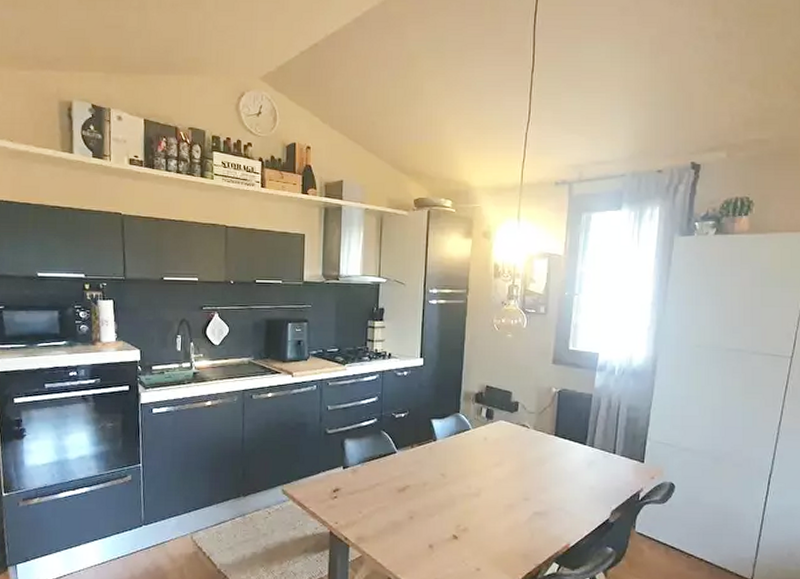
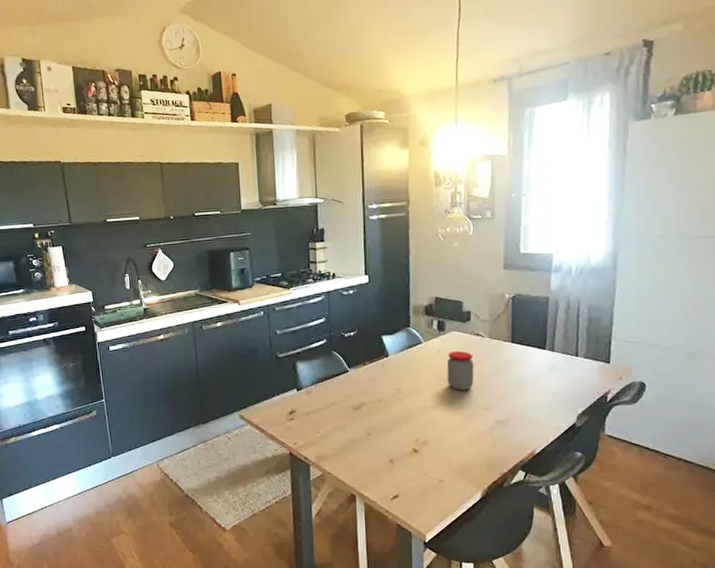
jar: none [491,440,518,480] -> present [446,351,475,391]

